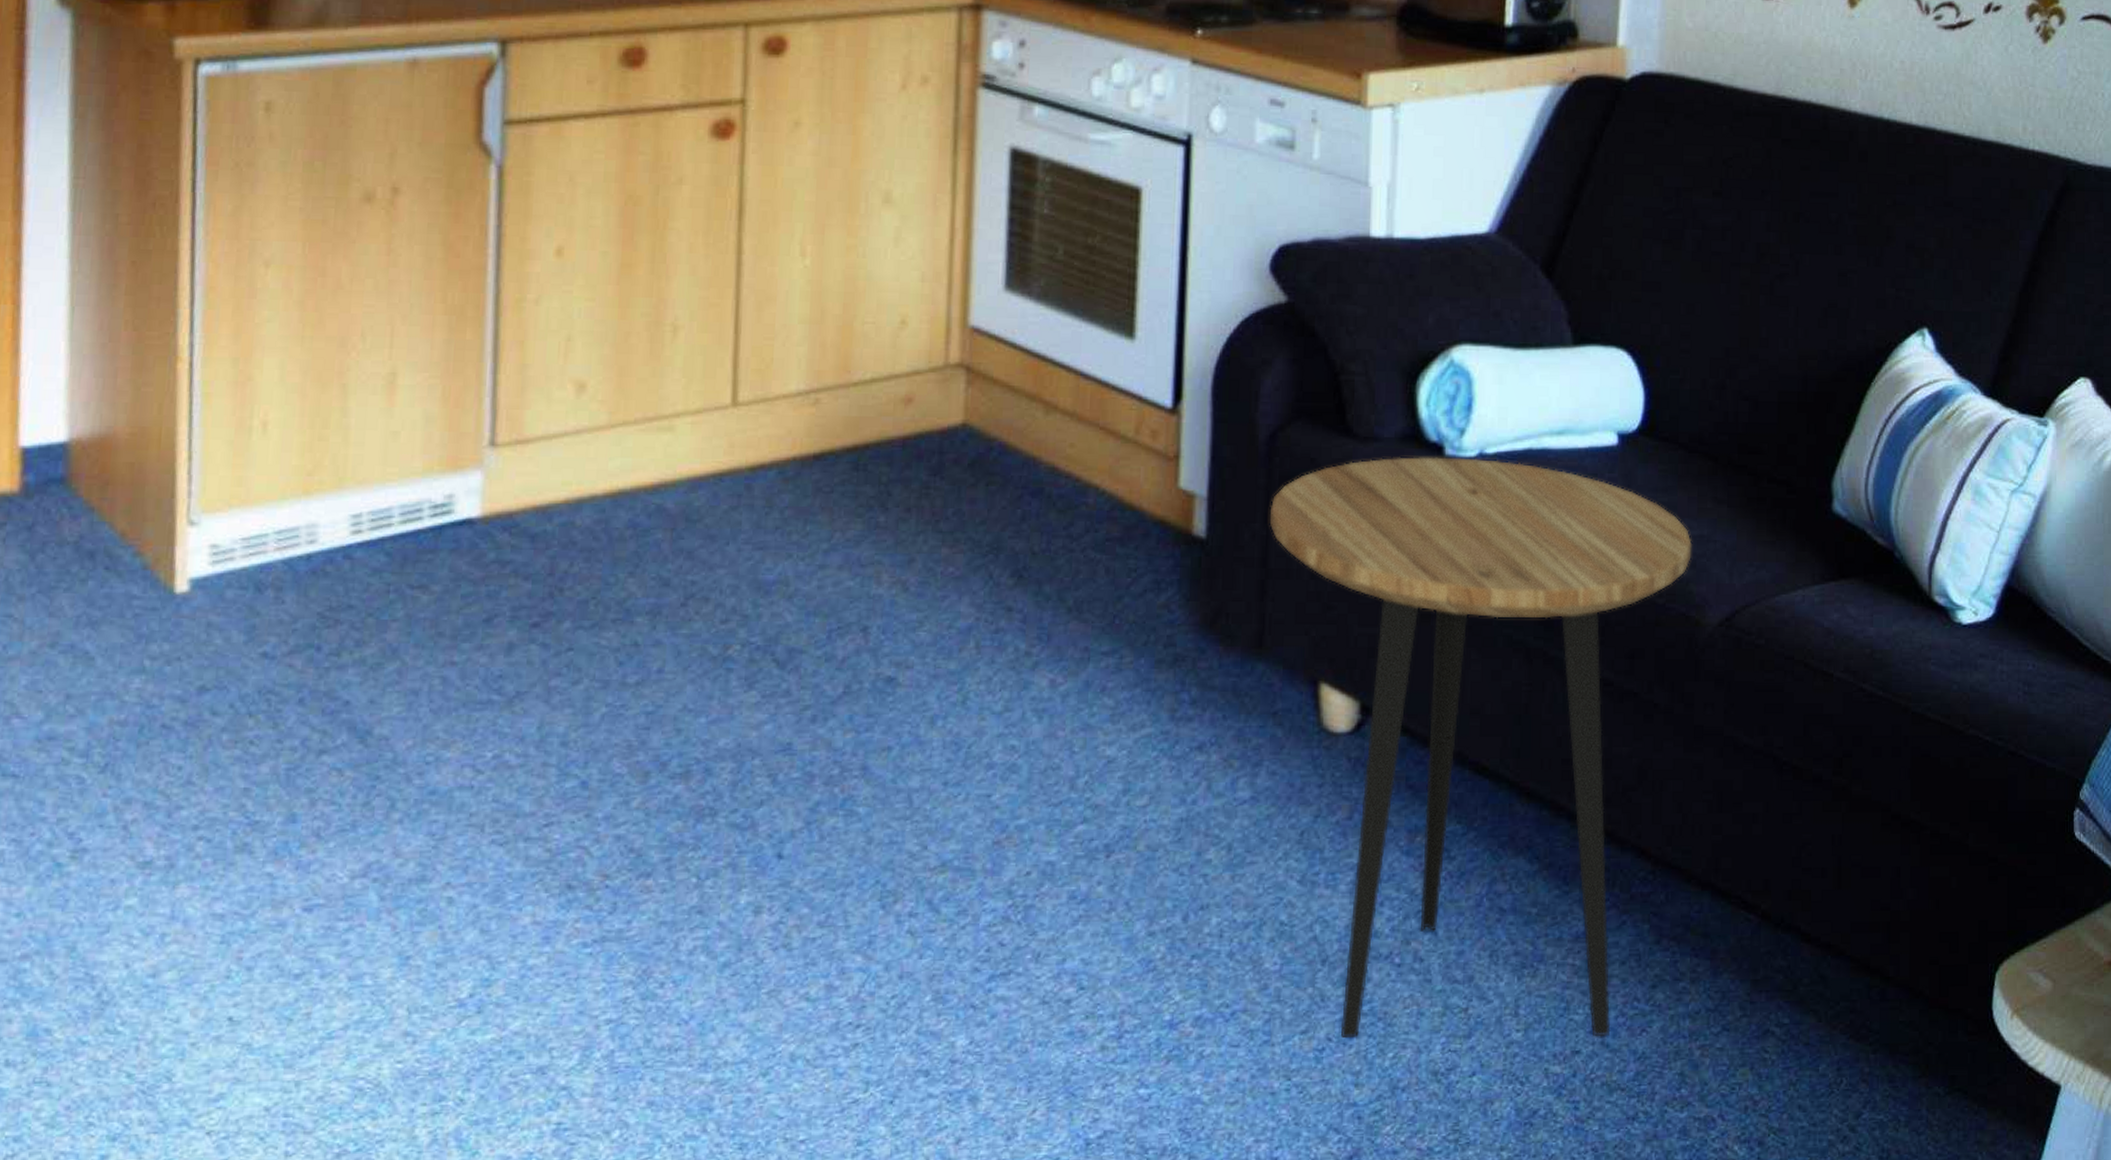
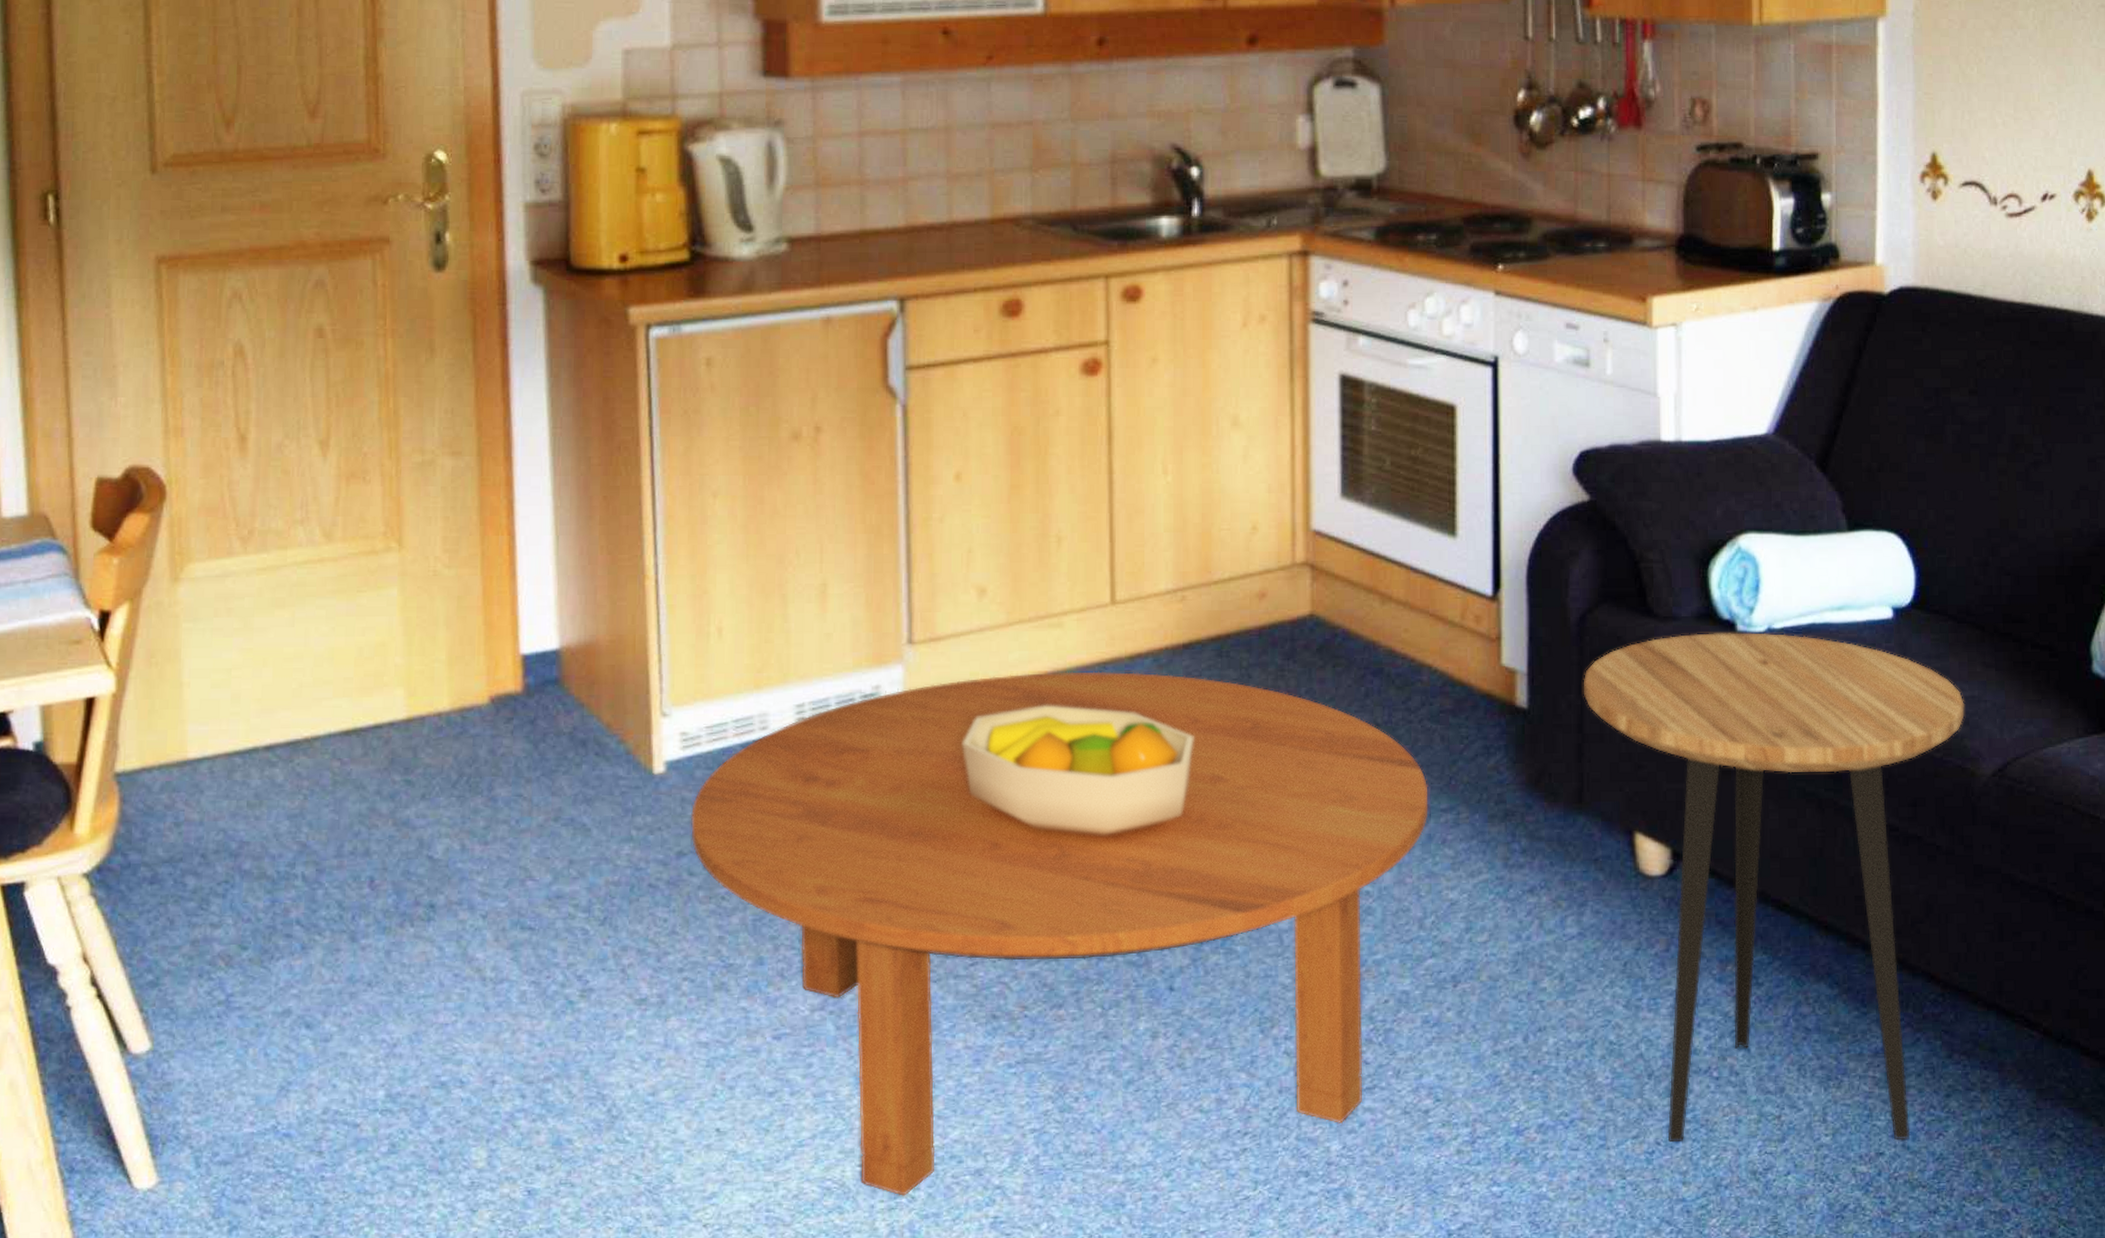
coffee table: none [216,483,1089,1098] -> present [690,671,1429,1196]
fruit bowl: none [548,522,821,677] -> present [963,705,1194,836]

